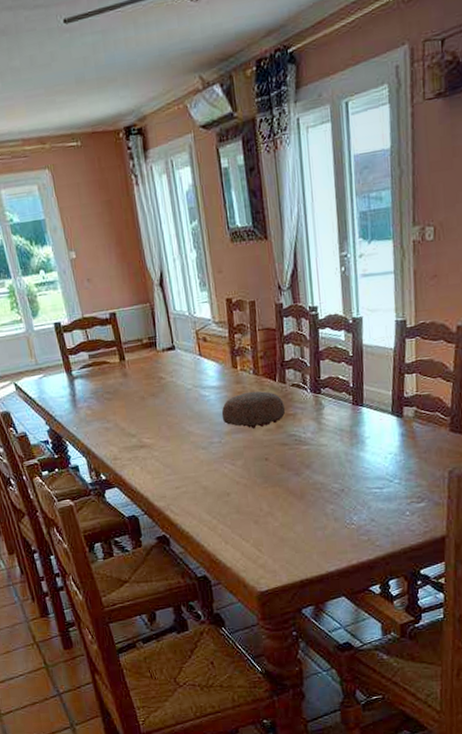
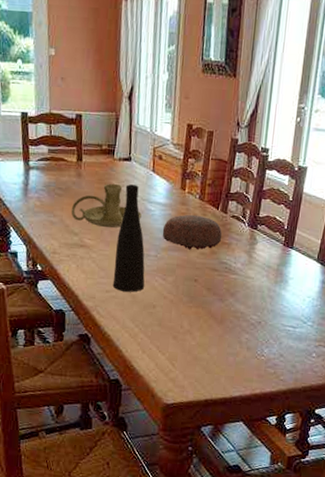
candle holder: none [123,375,197,423] -> present [71,183,142,228]
vase: none [174,373,215,485] -> present [112,184,145,292]

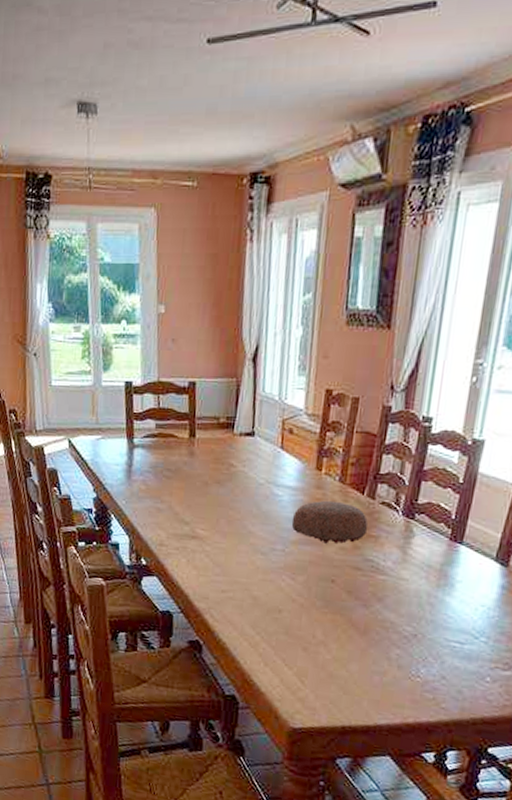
candle holder: present [71,183,142,228] -> none [181,463,266,516]
vase: present [112,184,145,292] -> none [229,464,270,593]

